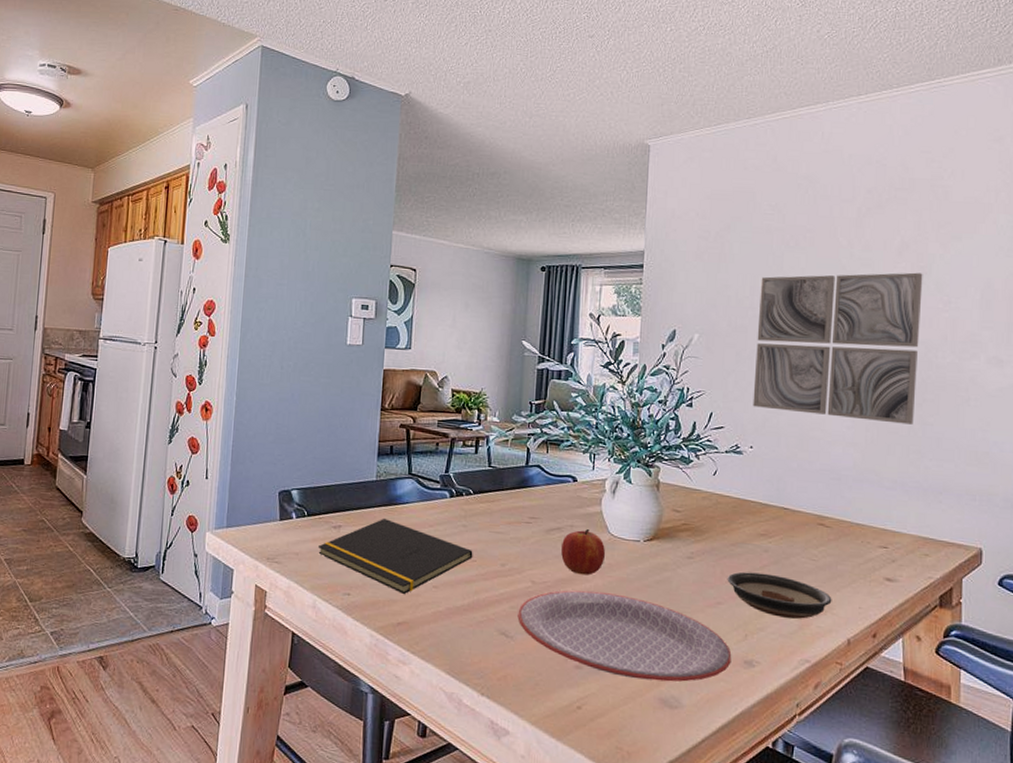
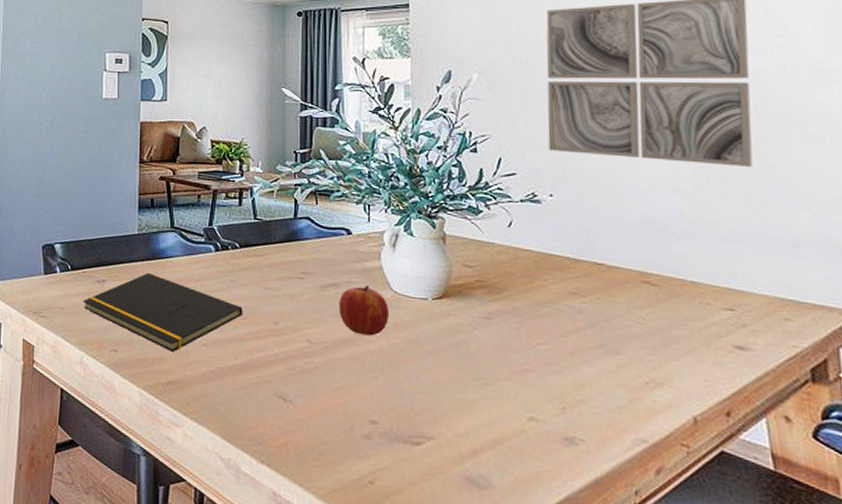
plate: present [517,590,732,682] -> none [295,351,549,459]
saucer: present [727,571,832,619] -> none [534,335,669,392]

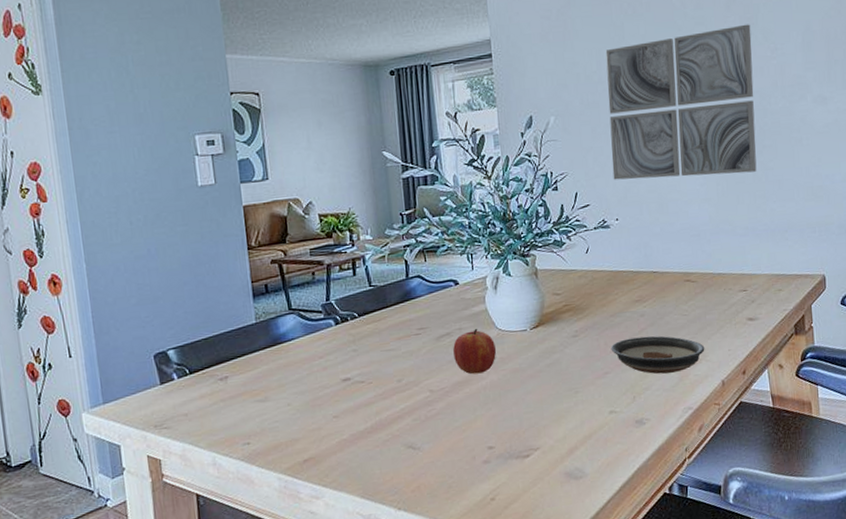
notepad: present [83,272,243,352] -> none [207,359,368,431]
saucer: none [534,335,669,392] -> present [610,336,705,374]

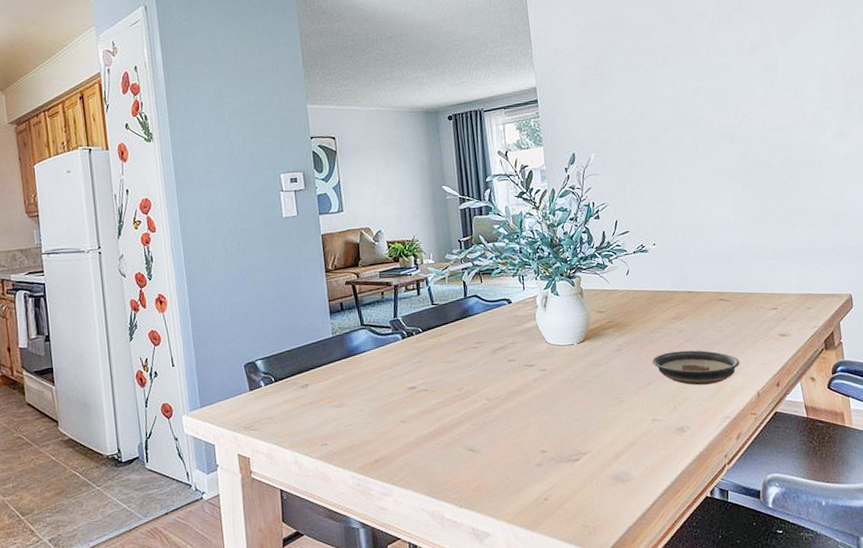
fruit: present [453,329,497,375] -> none [507,343,547,384]
wall art: present [605,24,757,180] -> none [639,69,783,209]

